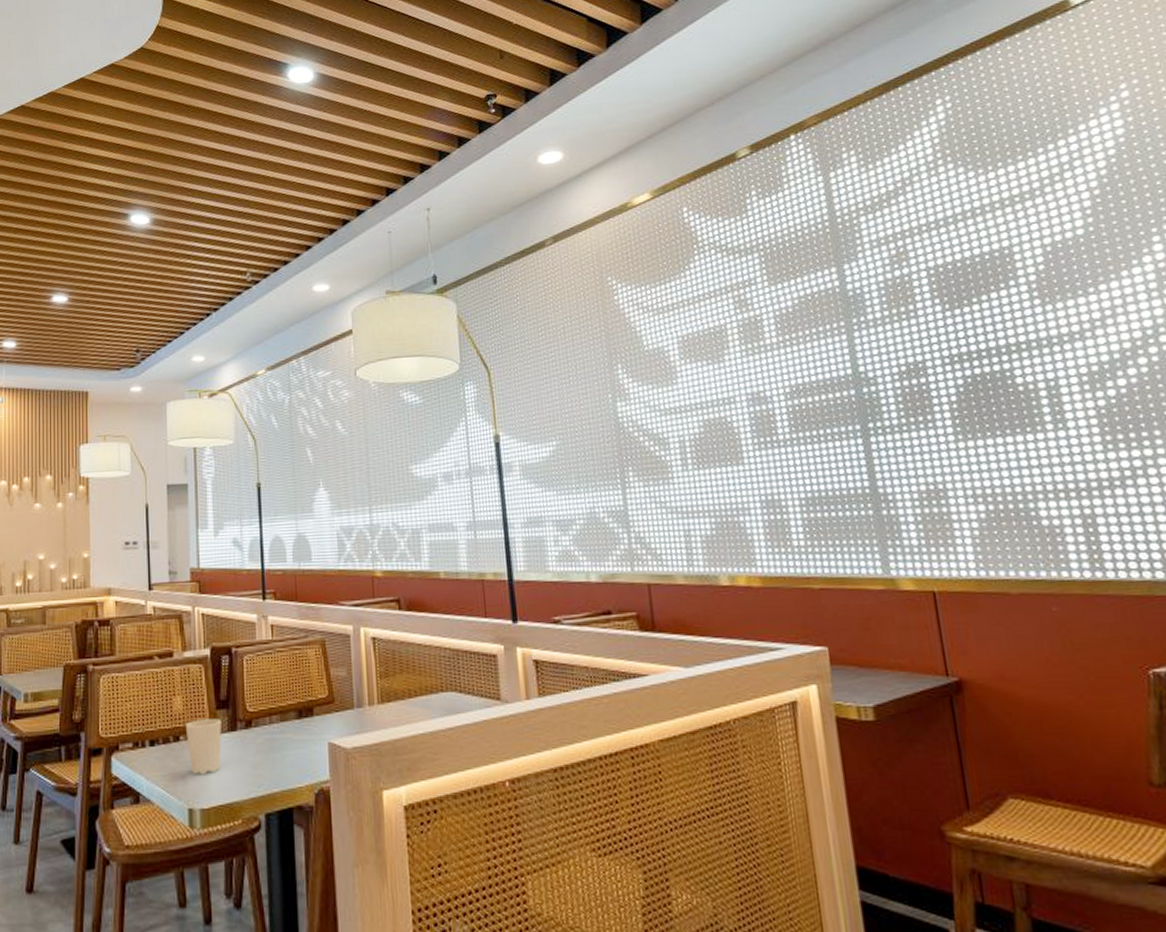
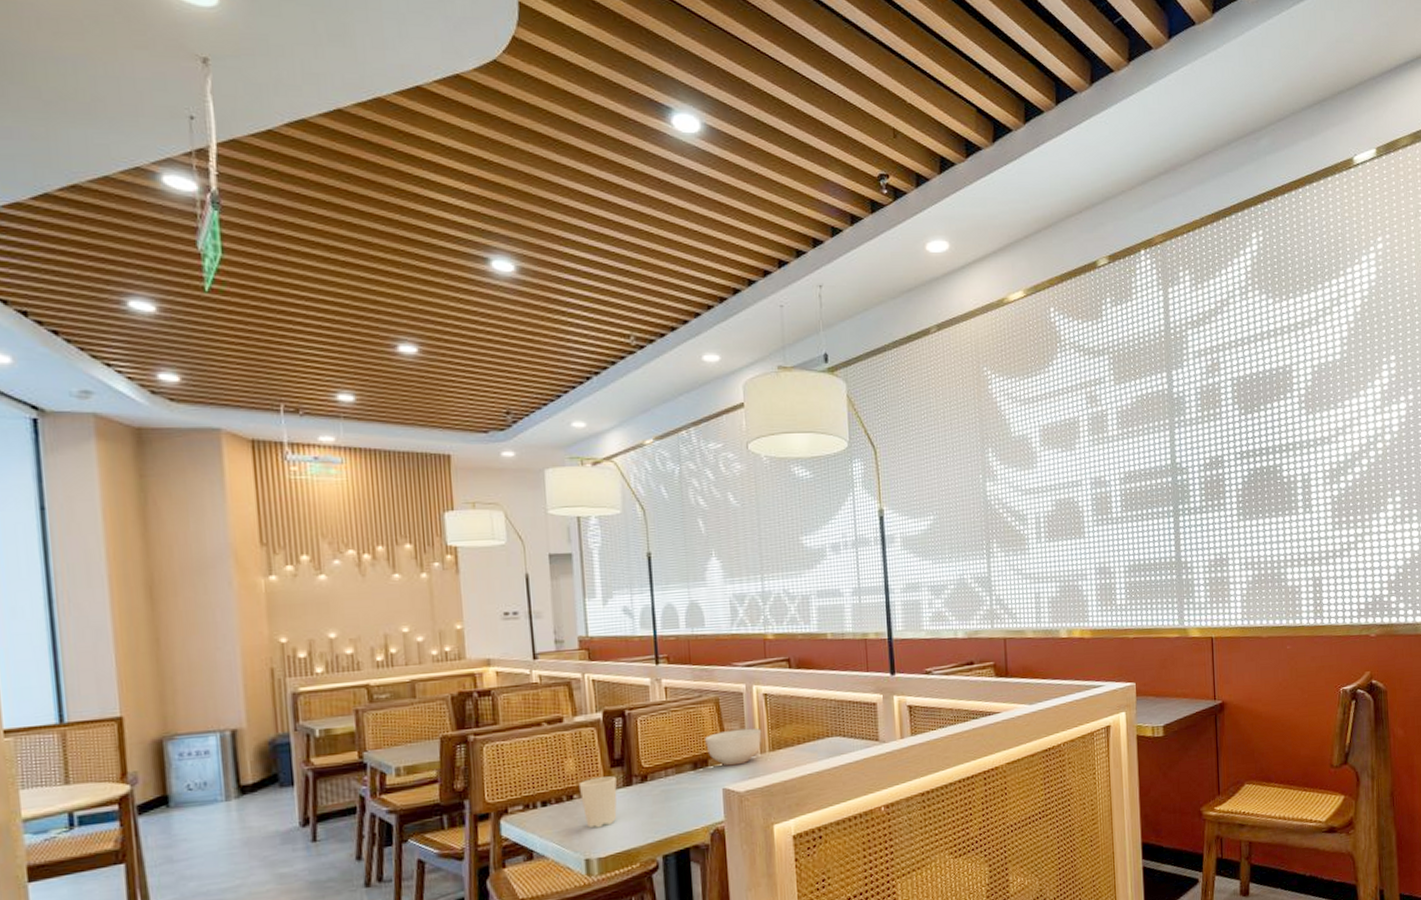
bowl: none [311,675,370,717] -> present [705,727,762,766]

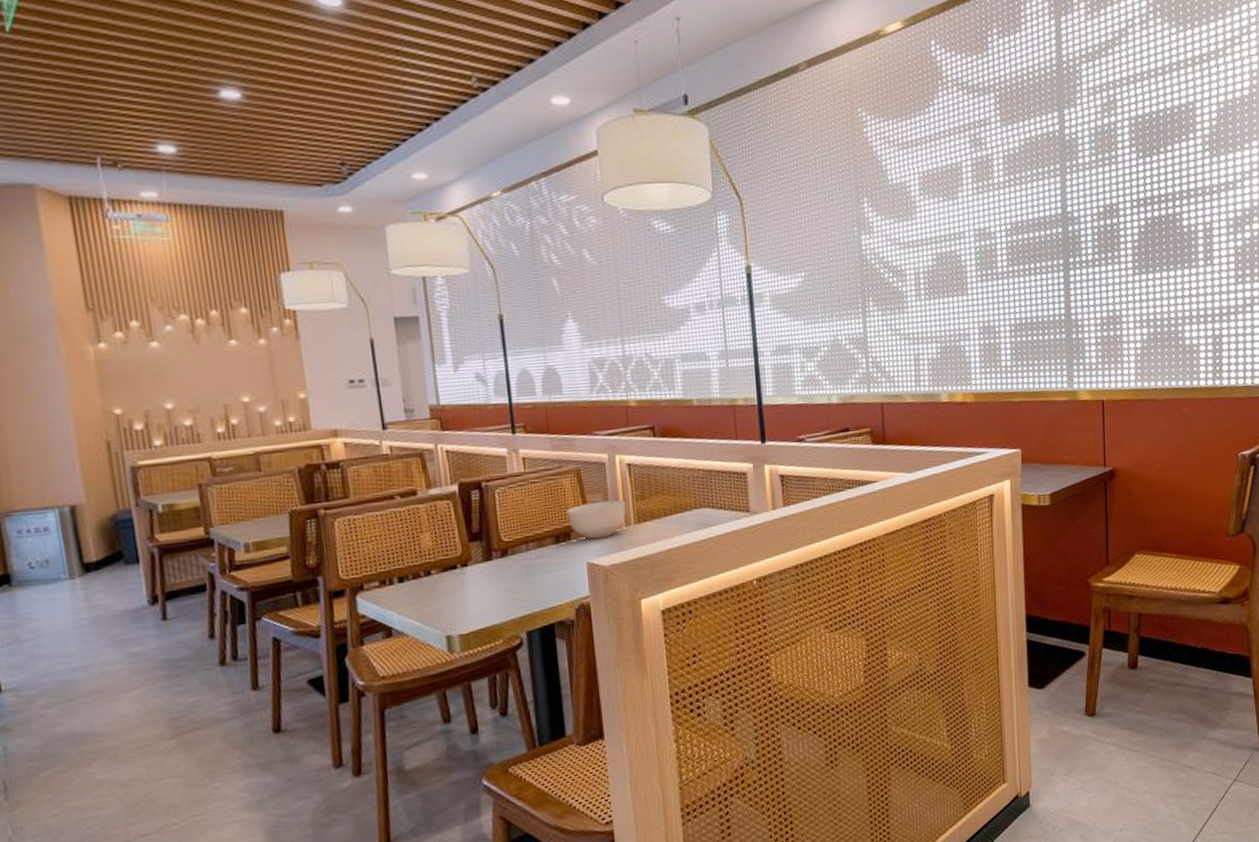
cup: present [578,776,617,828] -> none [436,551,478,604]

